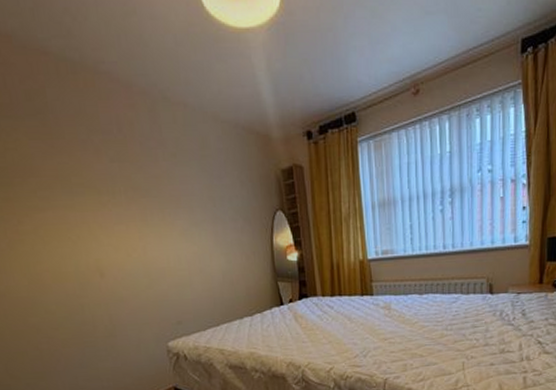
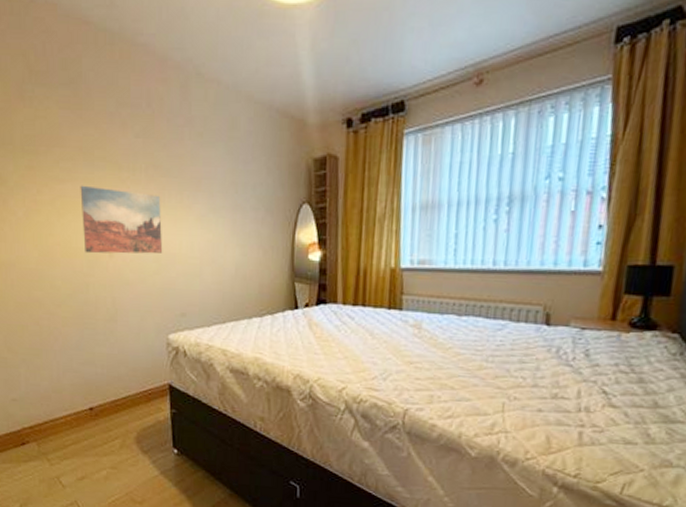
wall art: none [61,212,152,277] -> present [80,185,163,254]

